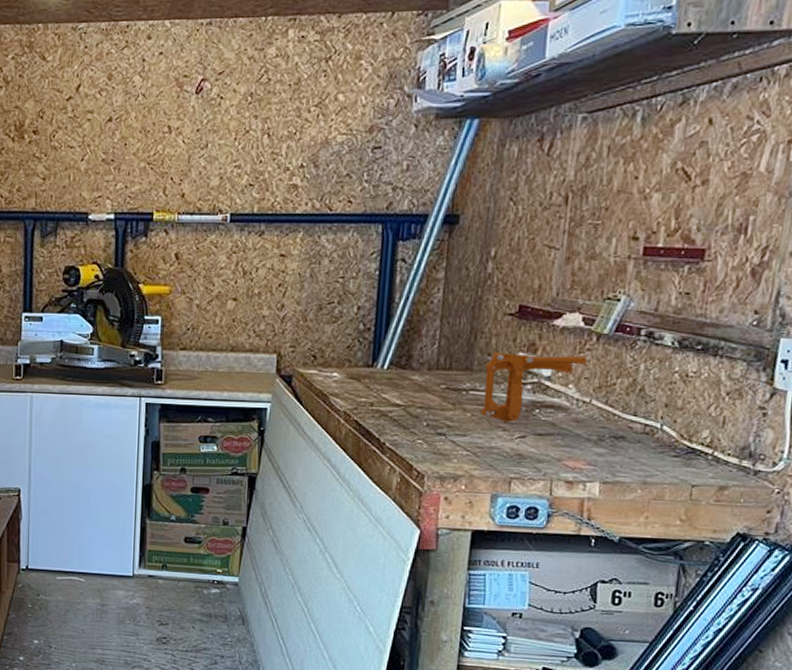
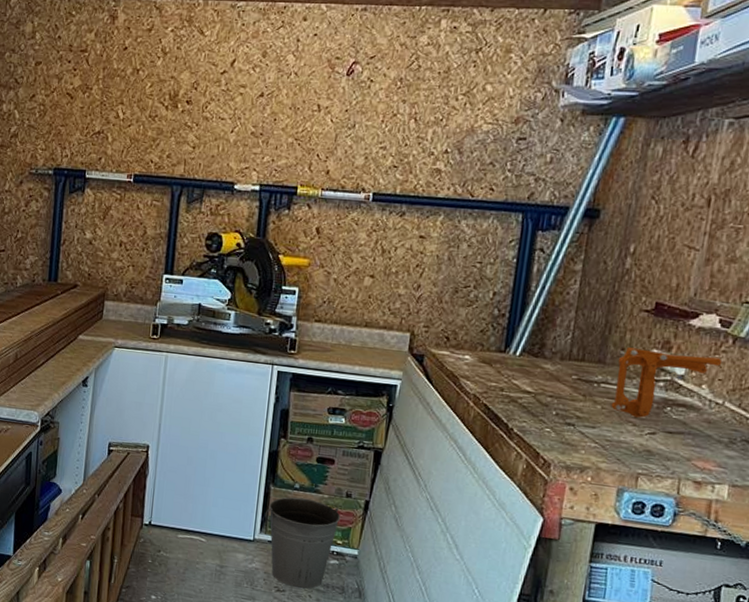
bucket: none [142,529,219,620] -> present [264,497,341,589]

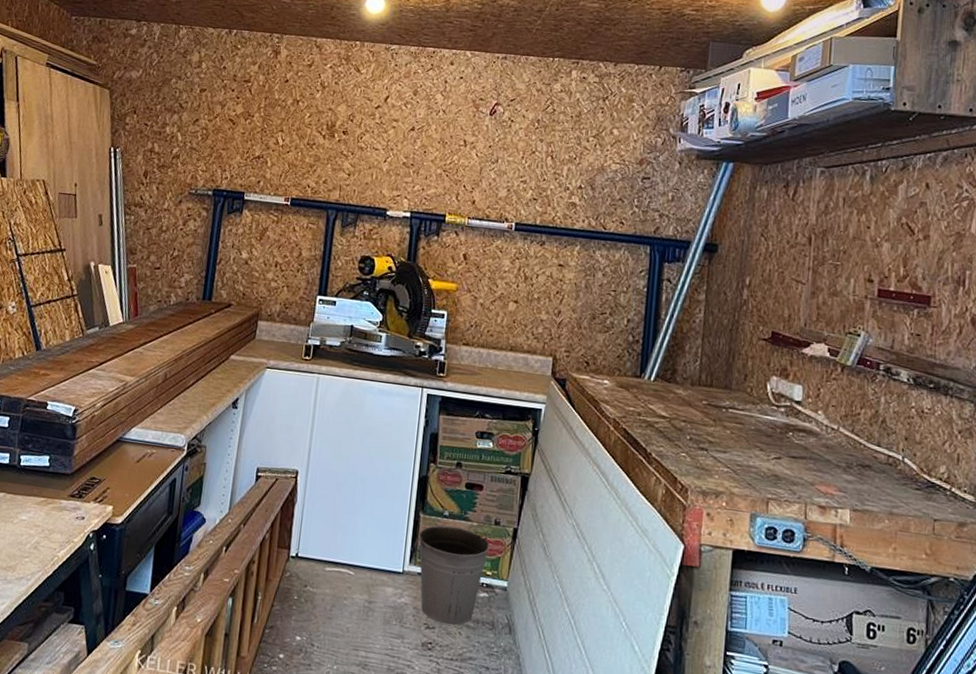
clamp: present [611,347,723,418] -> none [739,374,834,443]

